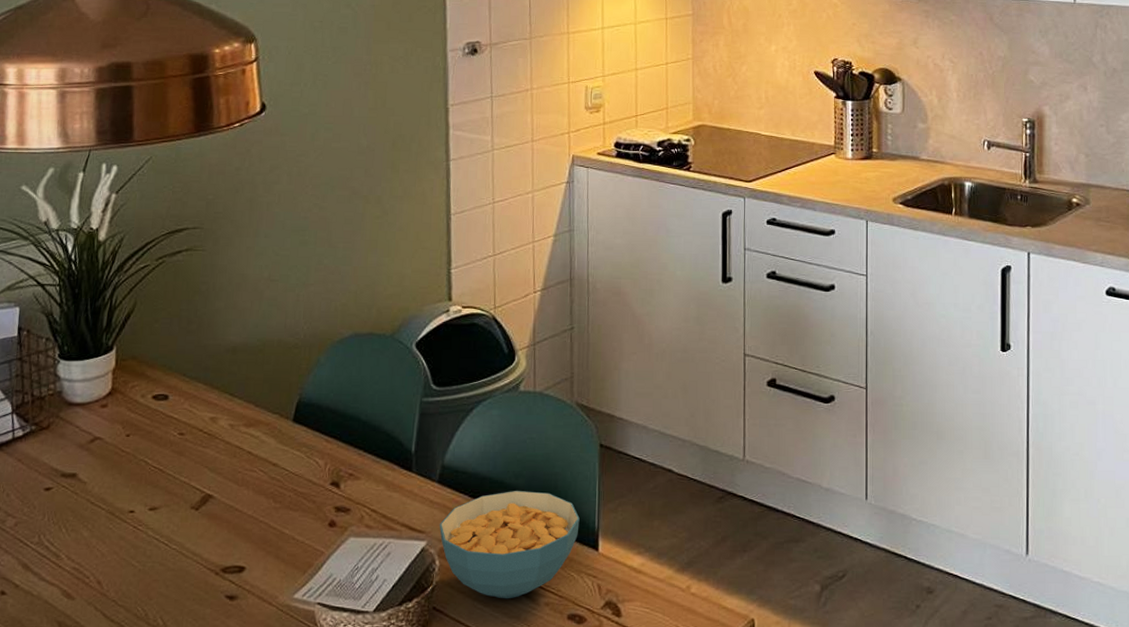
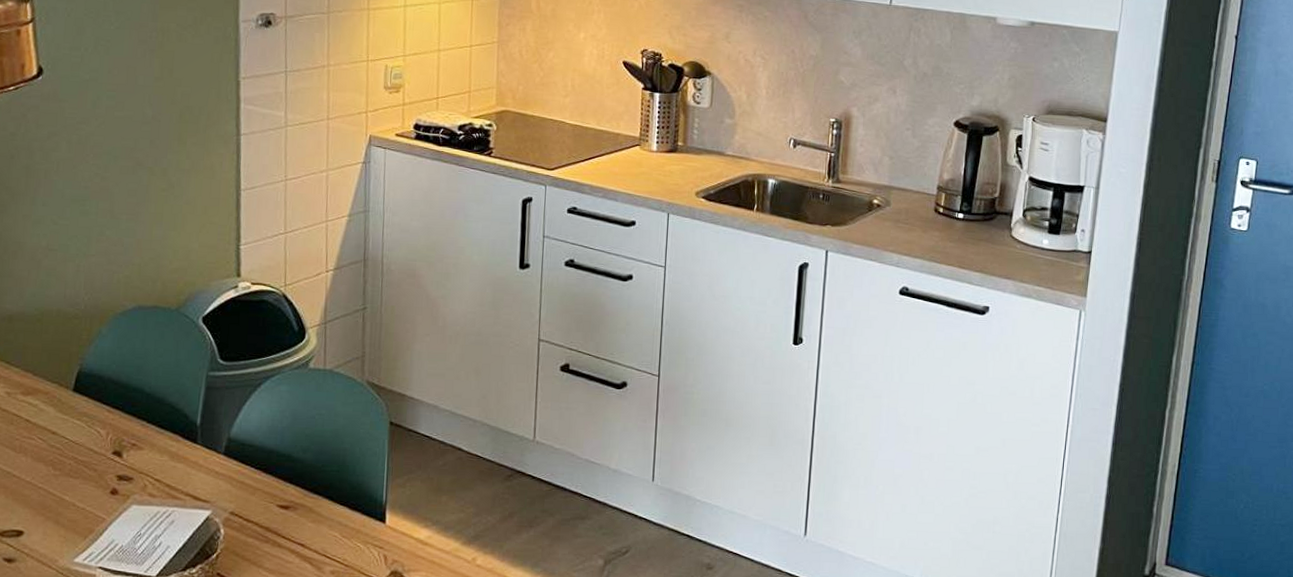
cereal bowl: present [439,491,580,599] -> none [224,464,368,567]

